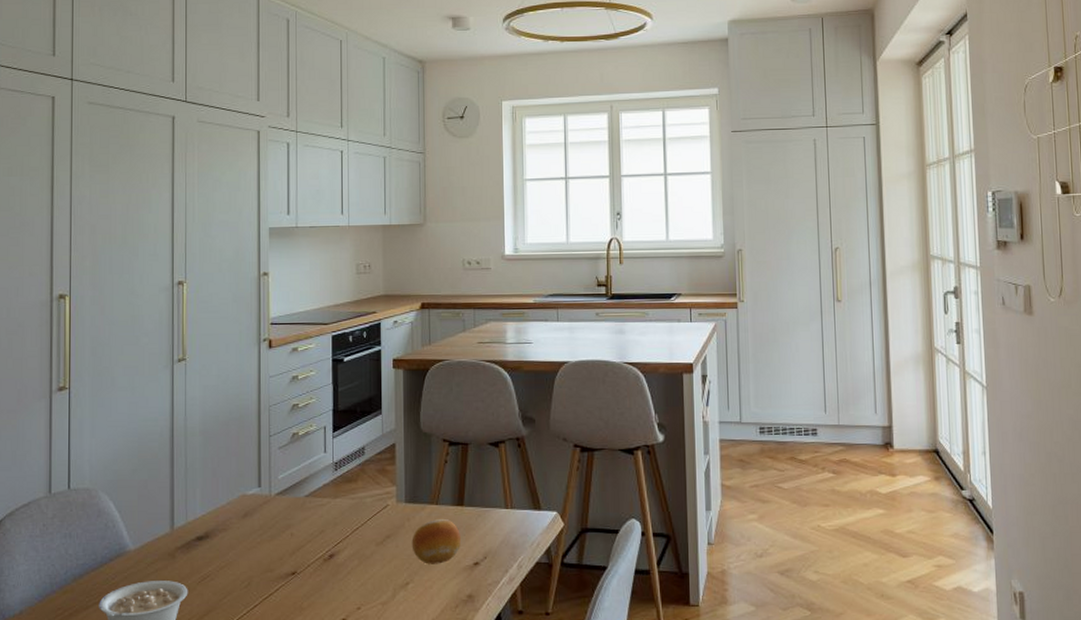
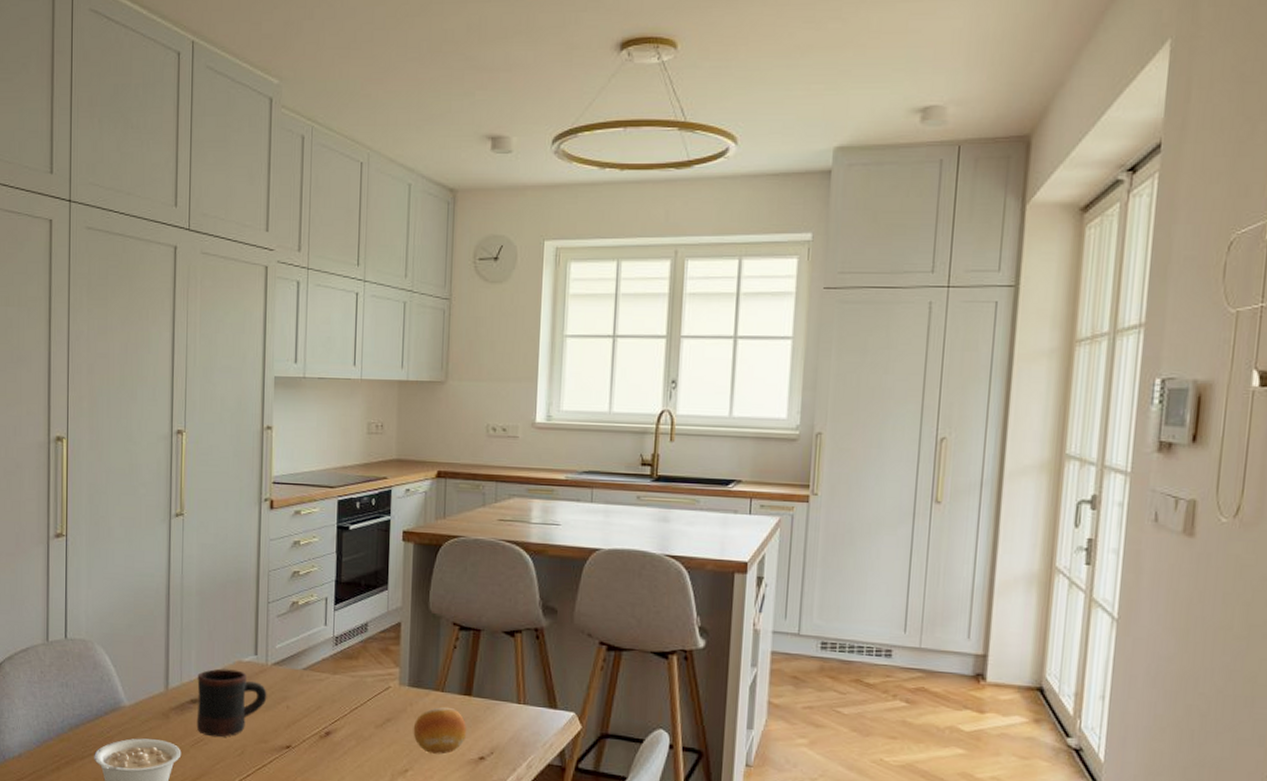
mug: none [202,503,271,572] -> present [196,668,267,738]

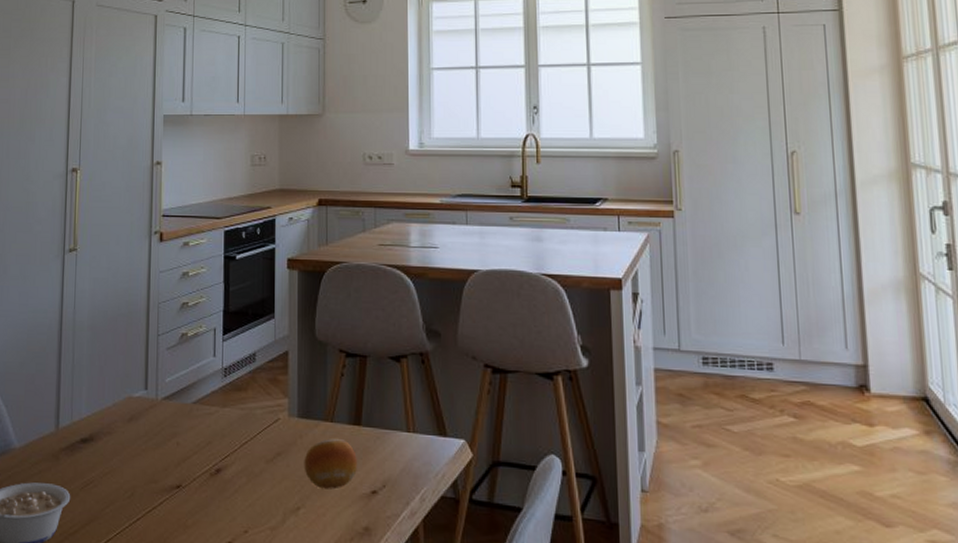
mug: present [196,668,267,738] -> none [86,405,157,479]

